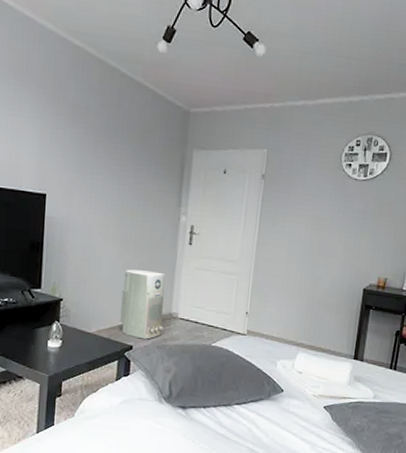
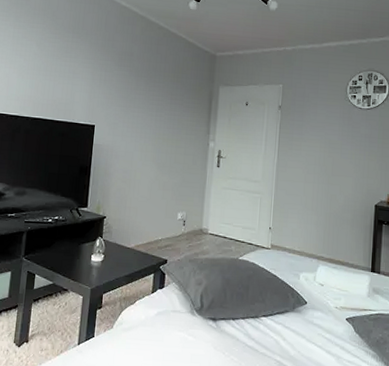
air purifier: present [120,269,165,340] -> none [156,189,197,254]

